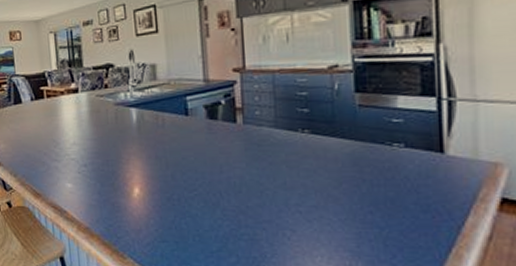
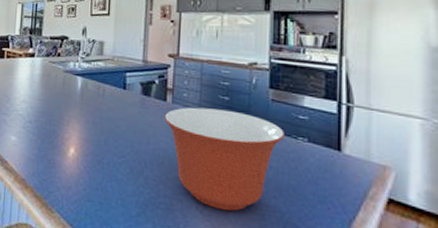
mixing bowl: none [236,123,377,234] -> present [164,107,285,211]

